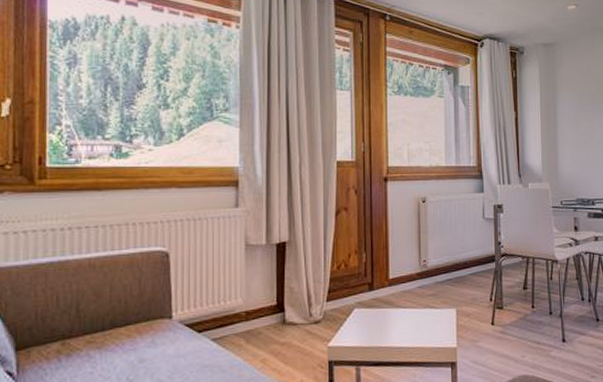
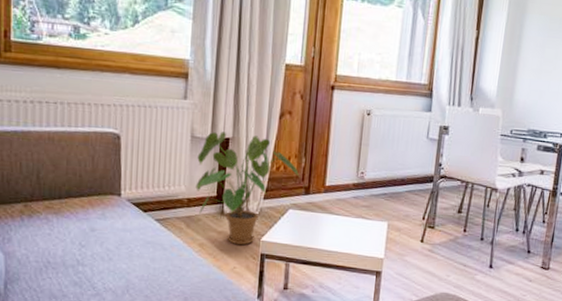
house plant: none [253,236,363,355] -> present [195,131,301,246]

